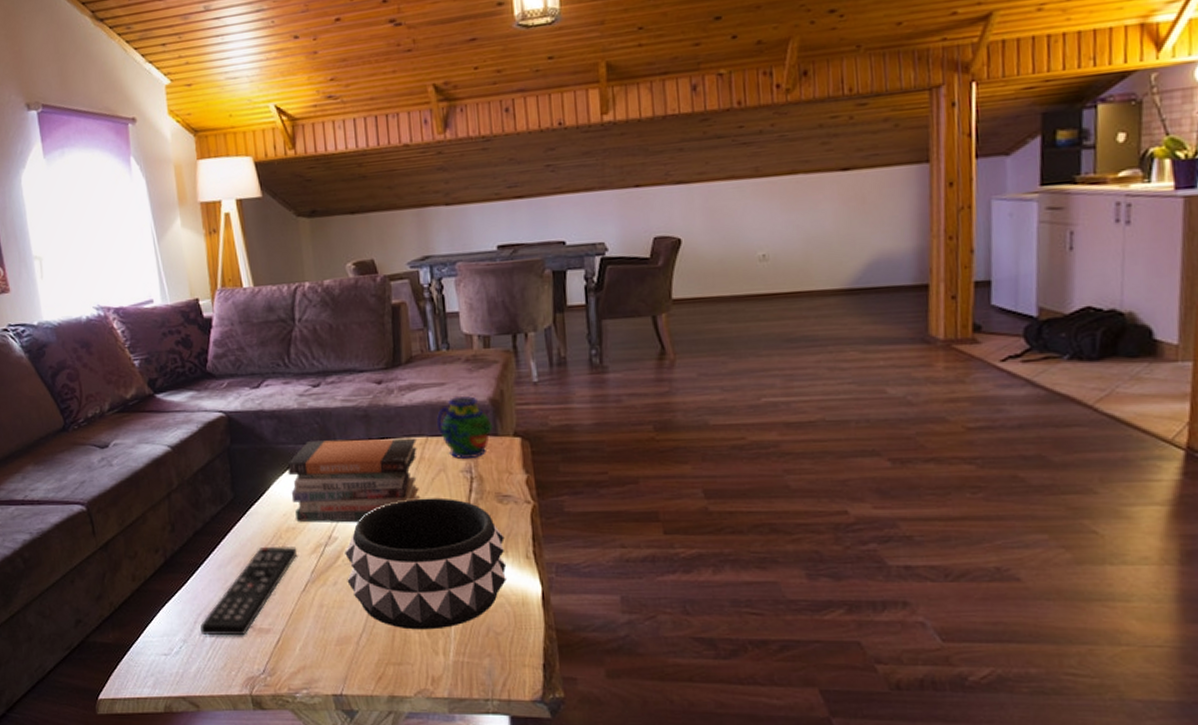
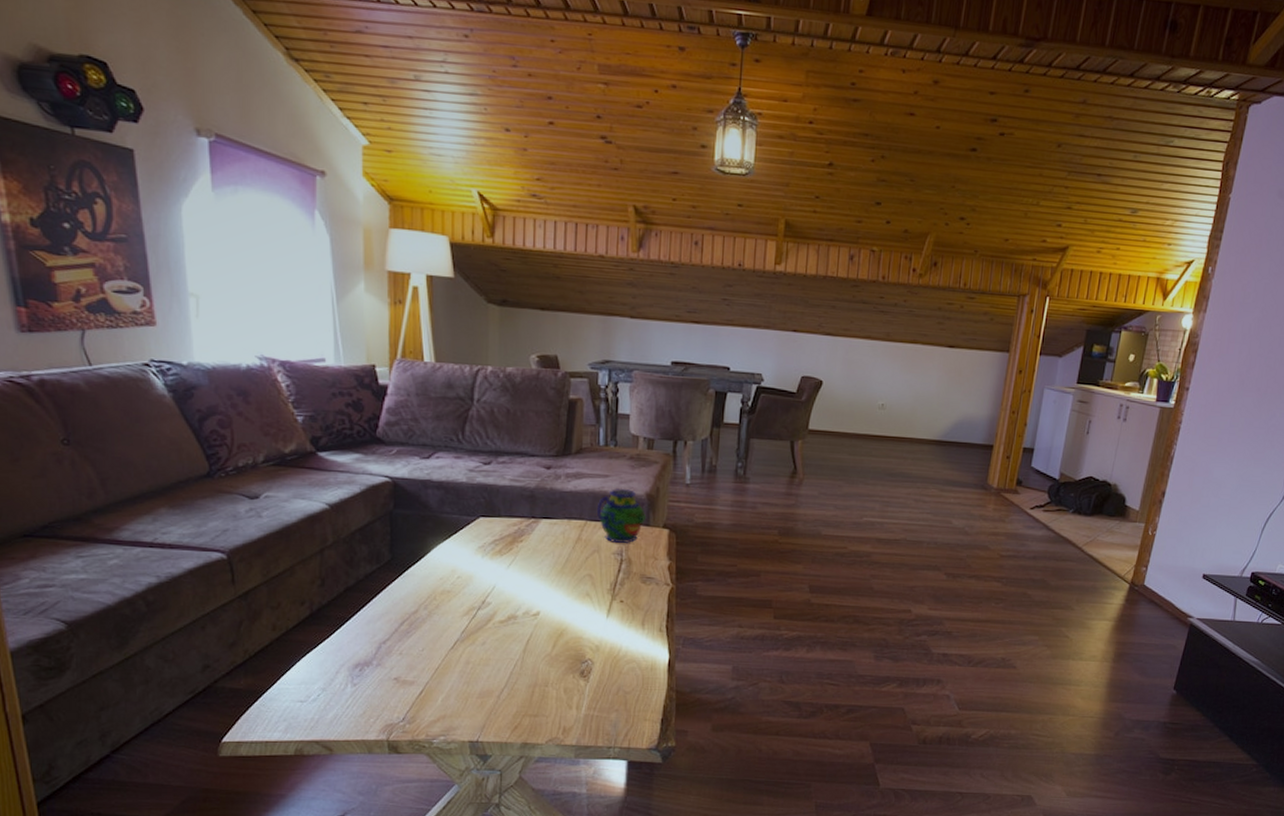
remote control: present [200,545,298,636] -> none [342,606,450,687]
book stack: present [287,438,420,523] -> none [449,514,576,591]
decorative bowl: present [345,498,507,630] -> none [495,574,643,688]

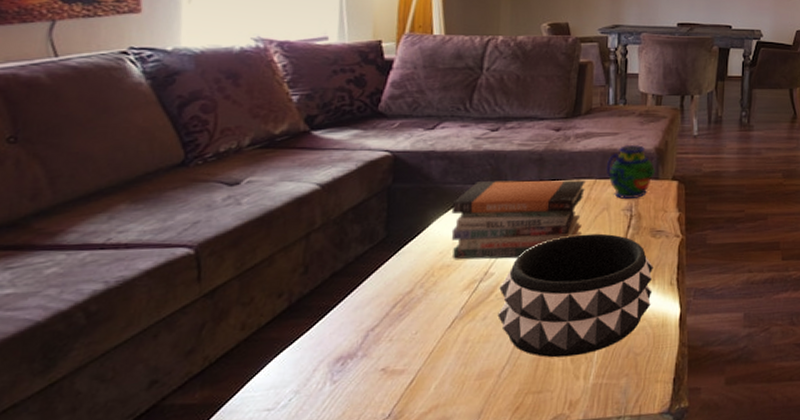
book stack: none [449,514,576,591] -> present [451,180,586,259]
decorative bowl: none [495,574,643,688] -> present [497,233,653,358]

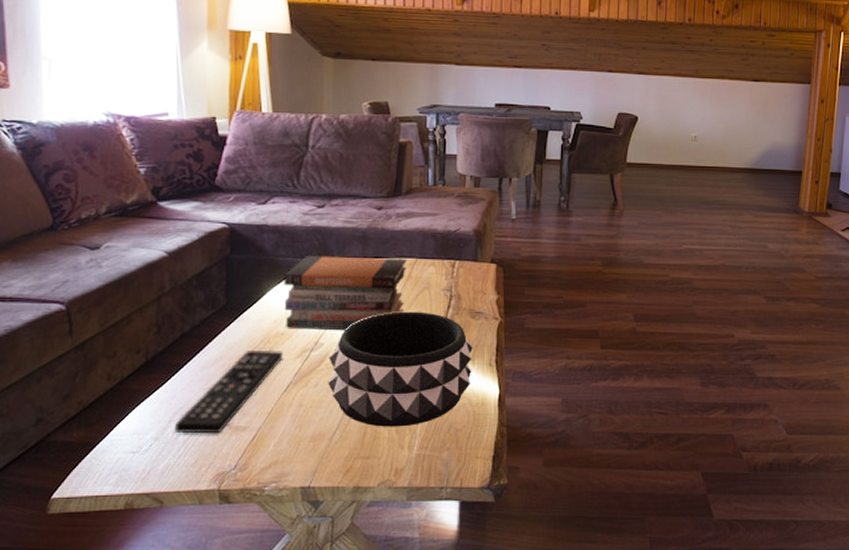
remote control: none [320,283,449,383] -> present [175,349,284,434]
mug: present [607,145,656,199] -> none [427,226,475,279]

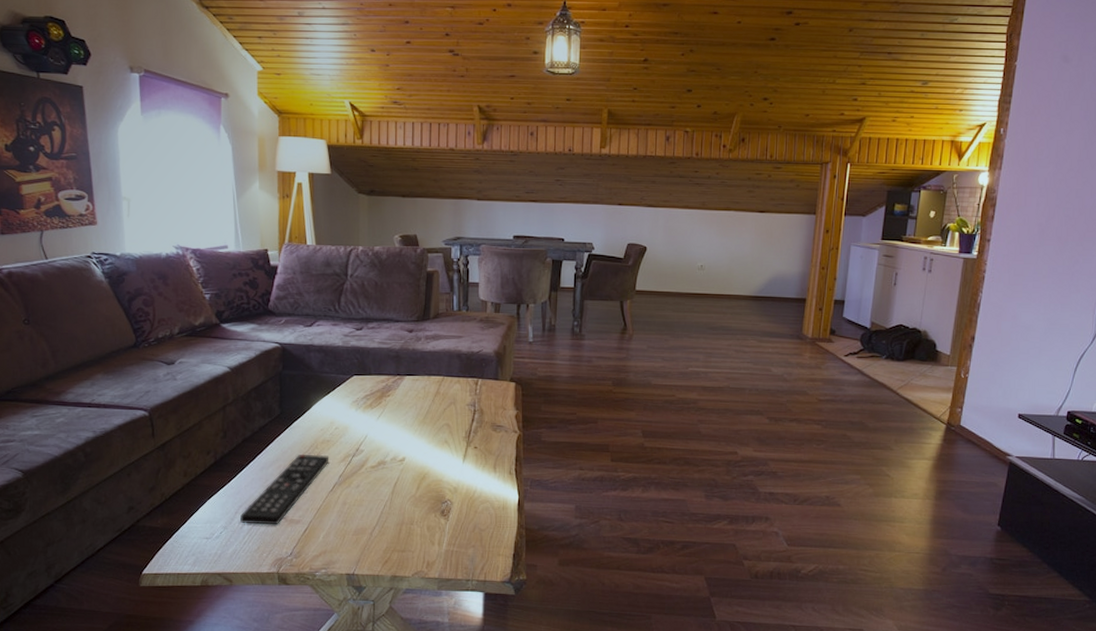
book stack: present [283,256,407,331] -> none [328,373,435,440]
decorative bowl: present [328,311,473,427] -> none [368,423,495,525]

